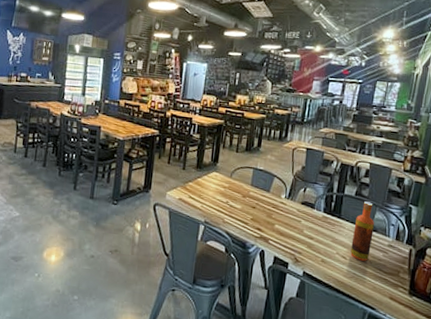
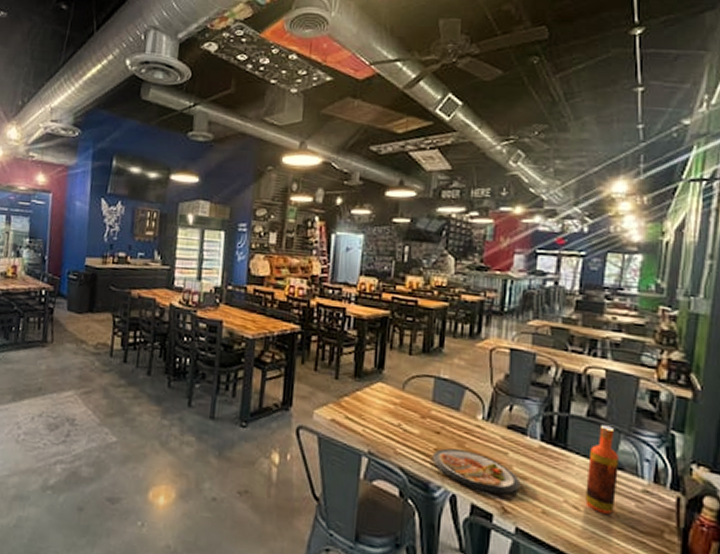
dish: none [249,218,309,250] -> present [432,448,521,495]

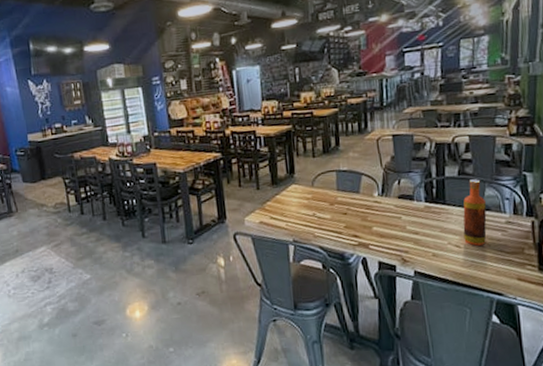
dish: present [432,448,521,495] -> none [343,222,414,251]

